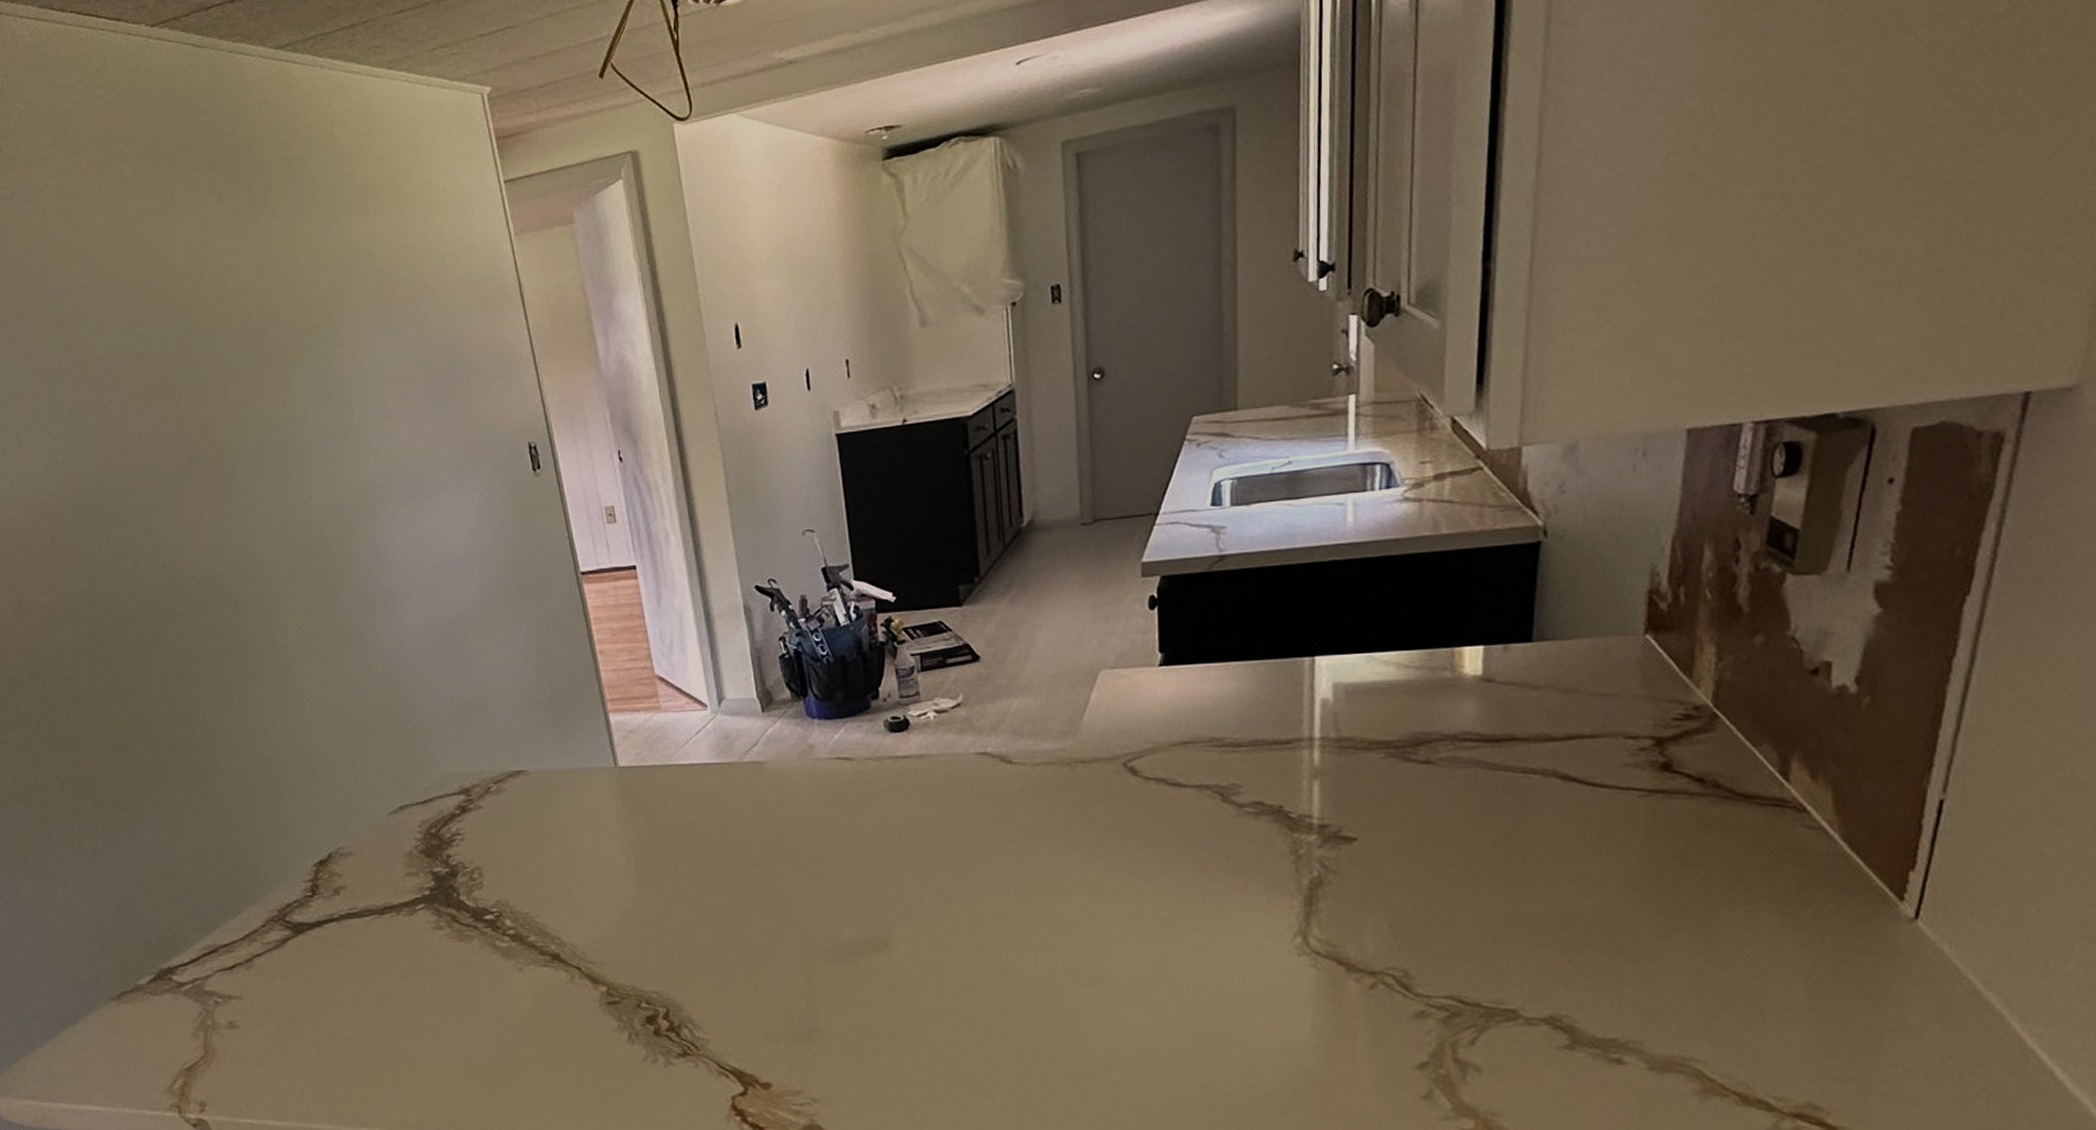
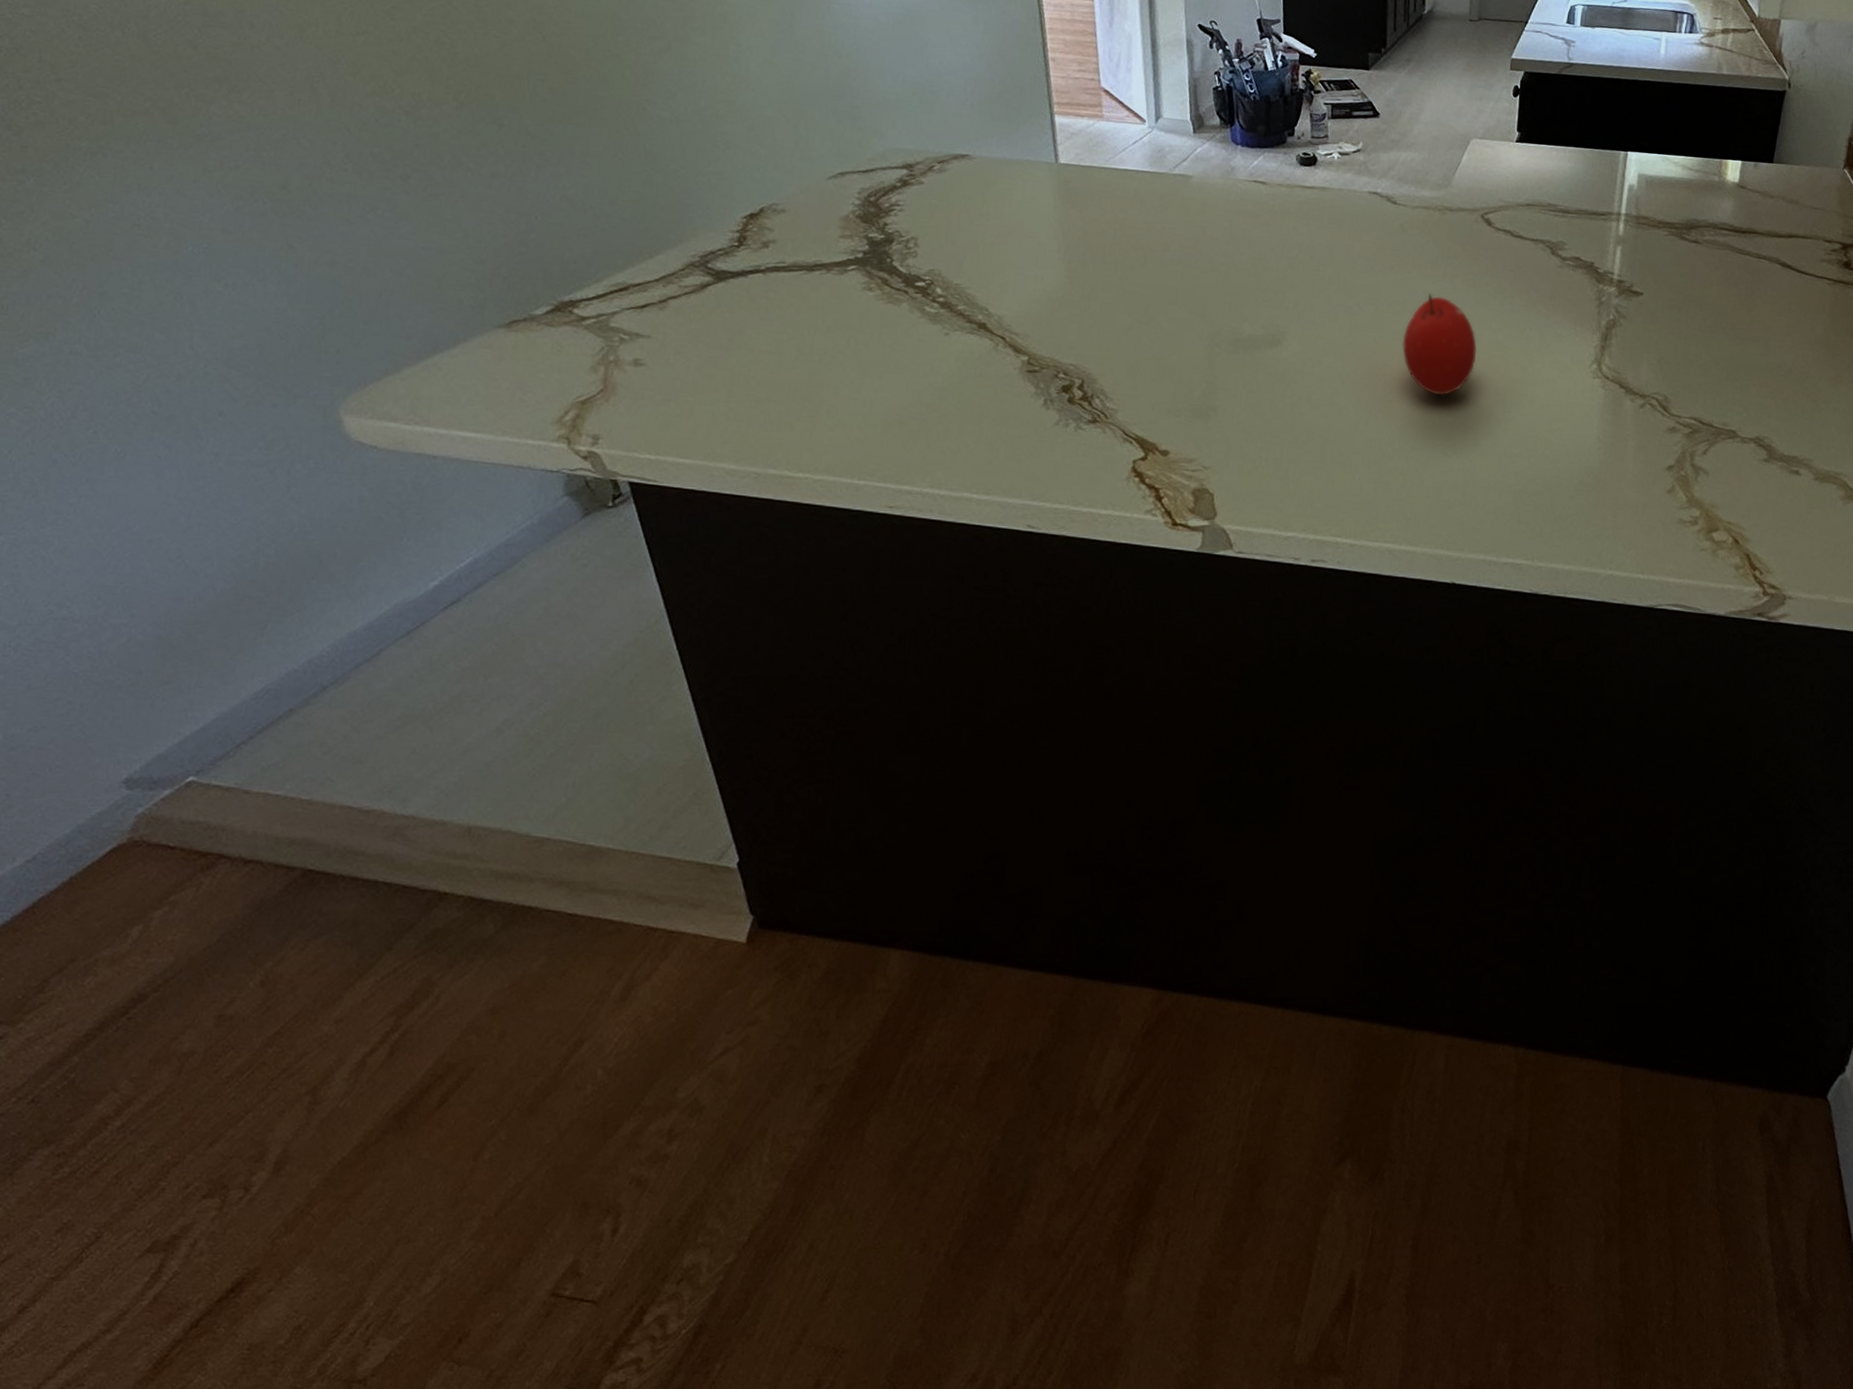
fruit: none [1037,868,1135,994] -> present [1402,293,1477,396]

